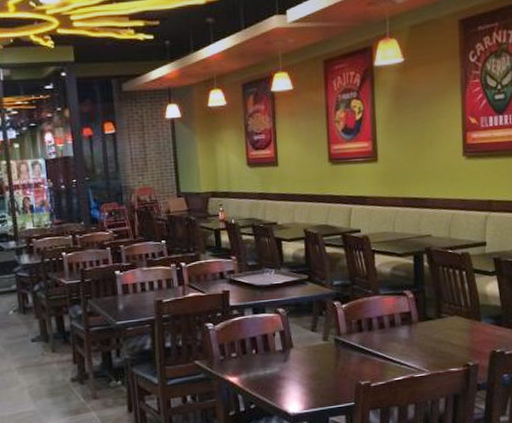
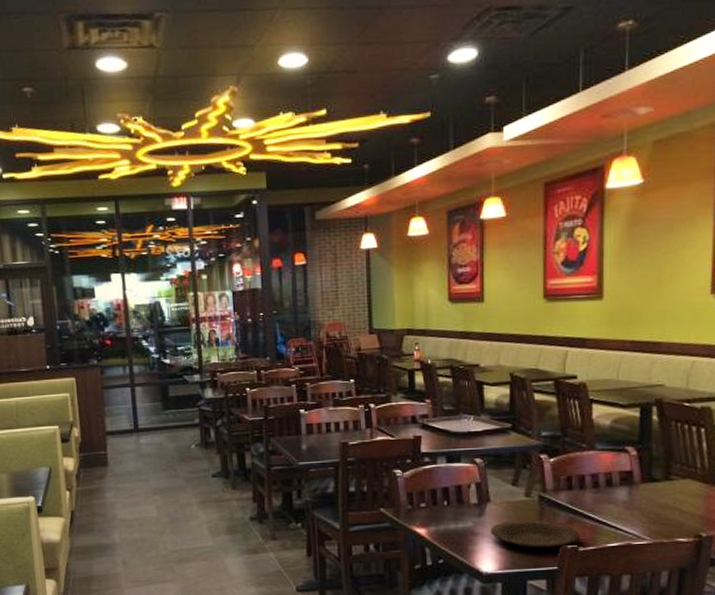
plate: none [294,361,371,388] -> present [490,520,580,549]

